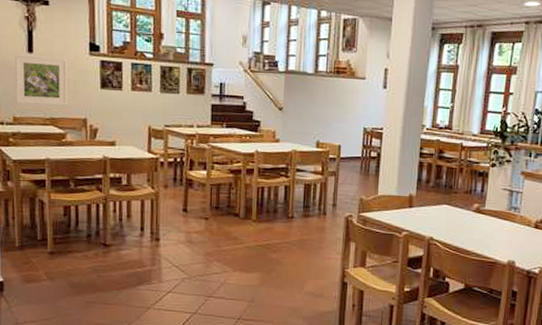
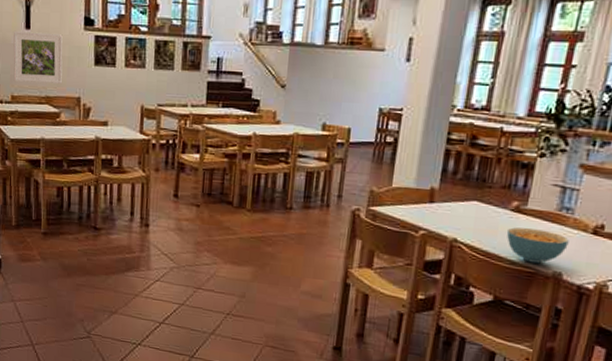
cereal bowl: none [471,225,518,255] -> present [506,227,569,264]

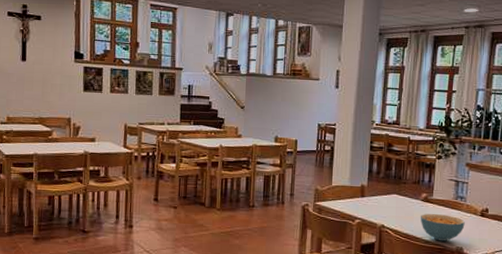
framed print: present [13,30,63,84] -> none [9,62,55,107]

